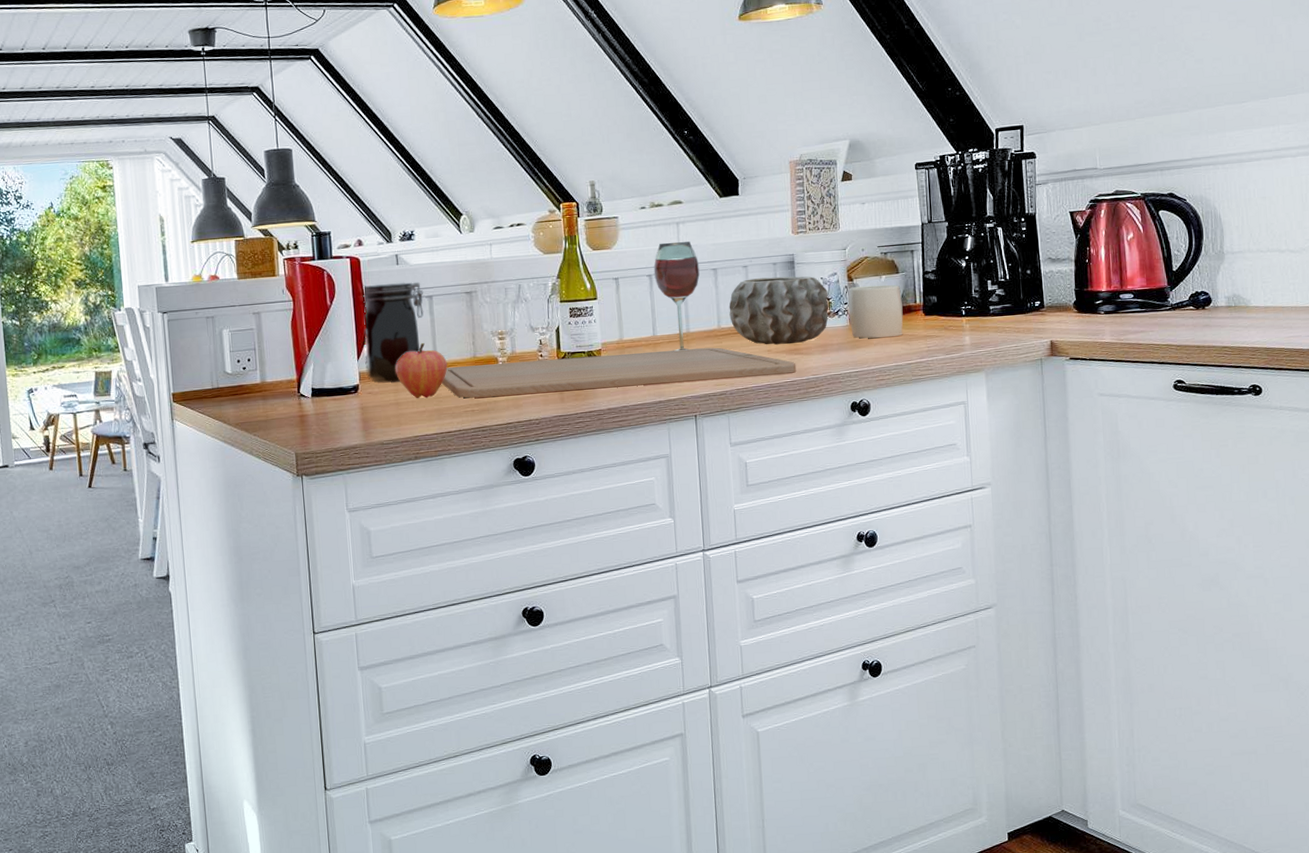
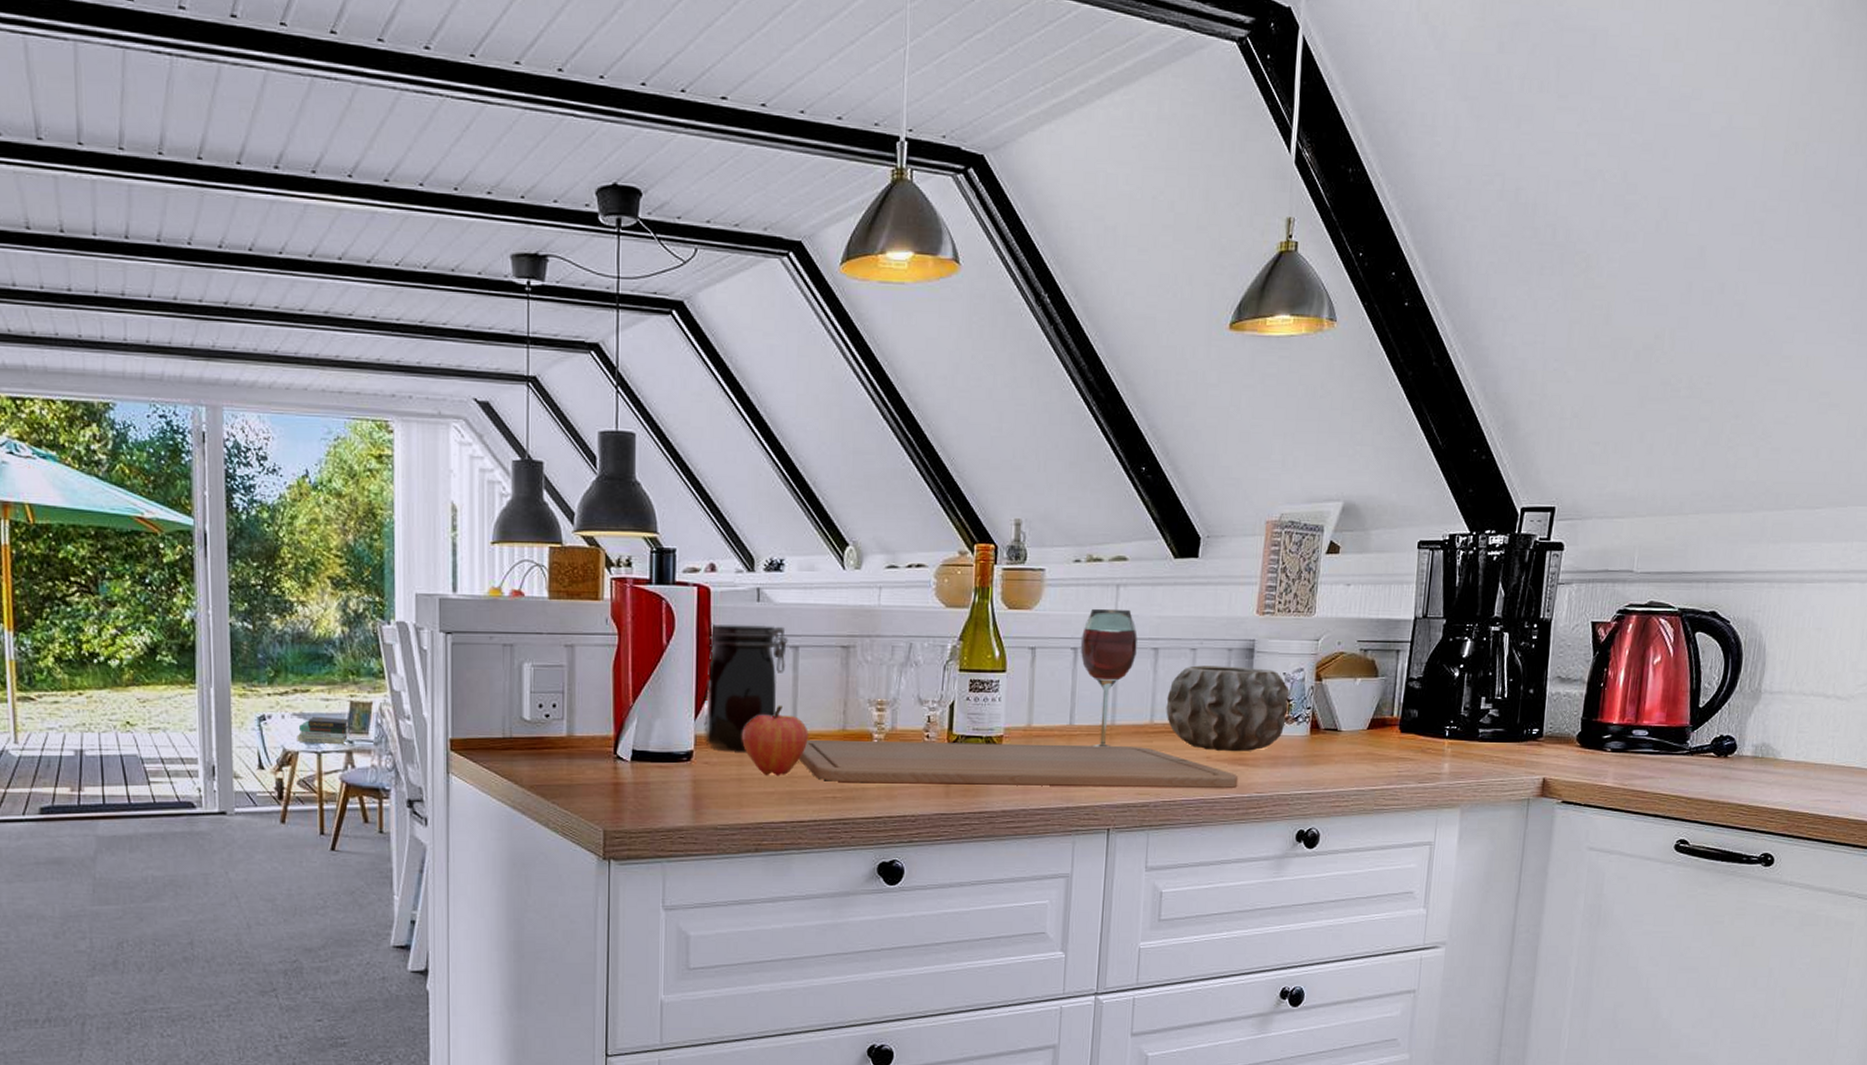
books: none [57,385,98,407] -> present [297,716,351,745]
mug: present [847,284,904,339] -> none [1310,689,1378,756]

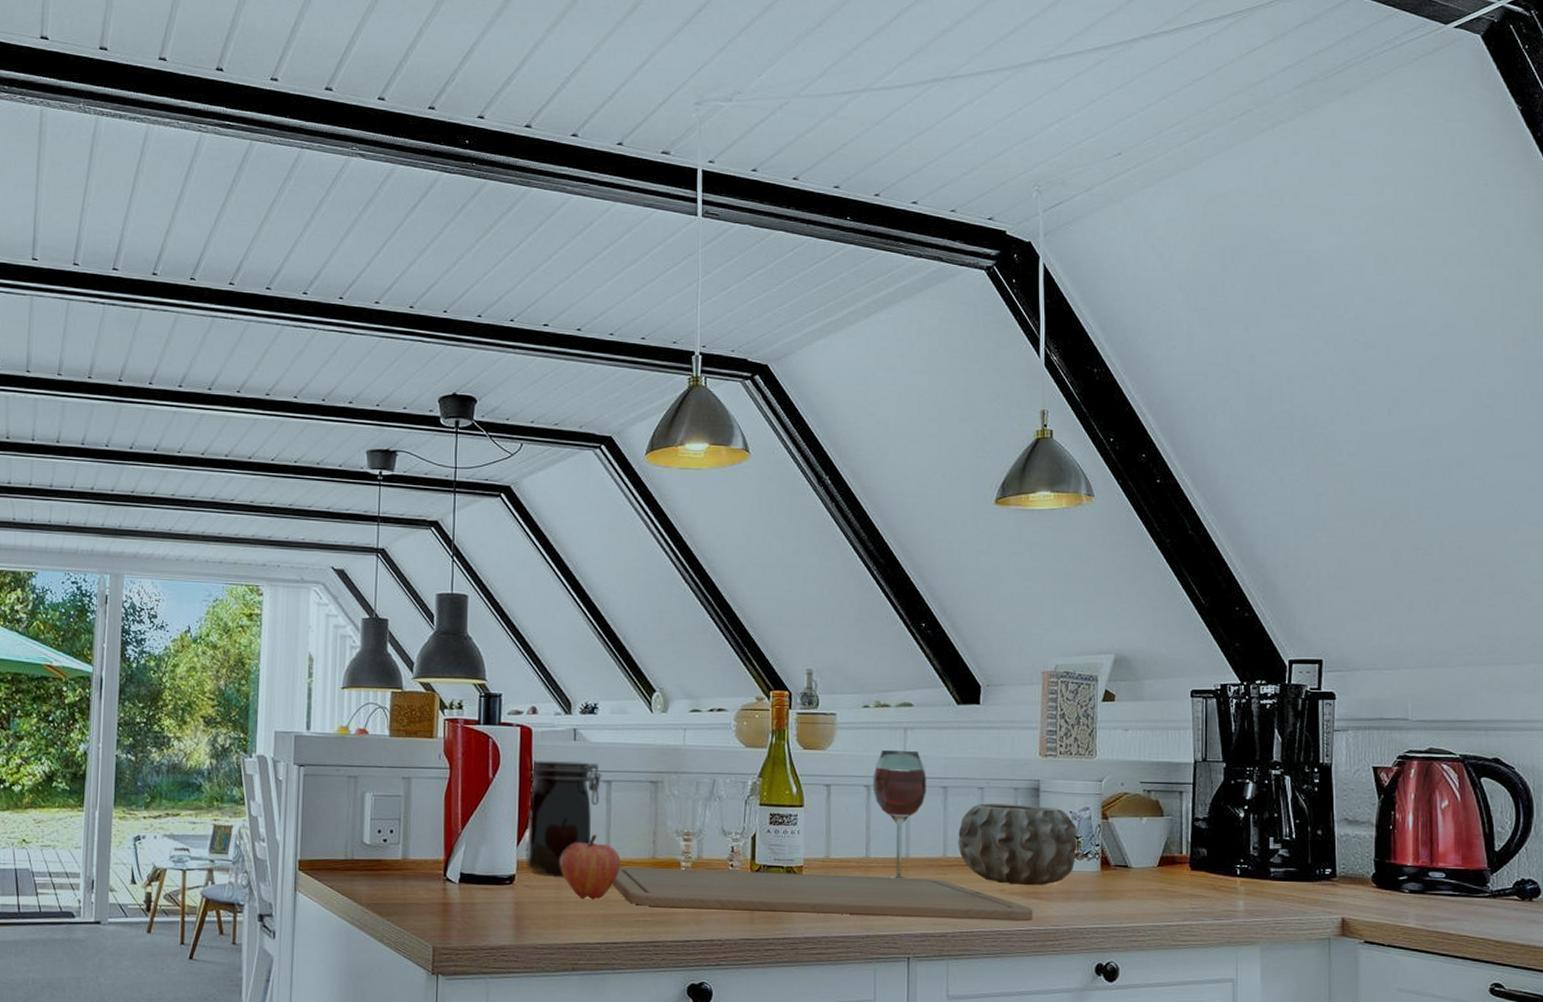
books: present [297,716,351,745] -> none [166,837,213,864]

